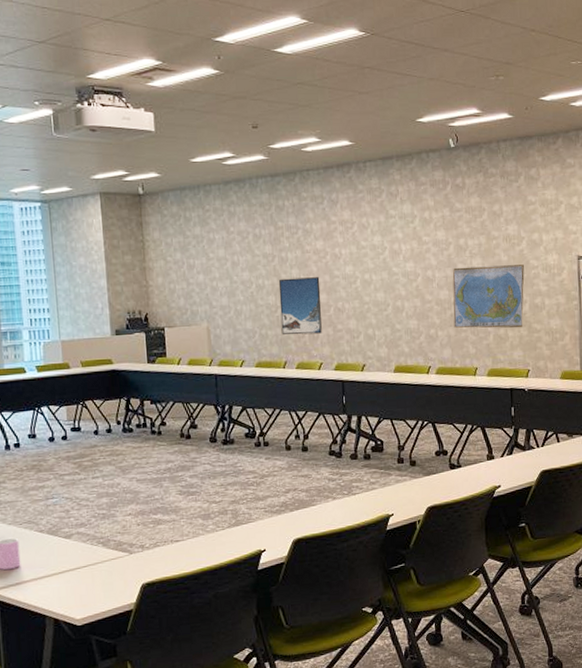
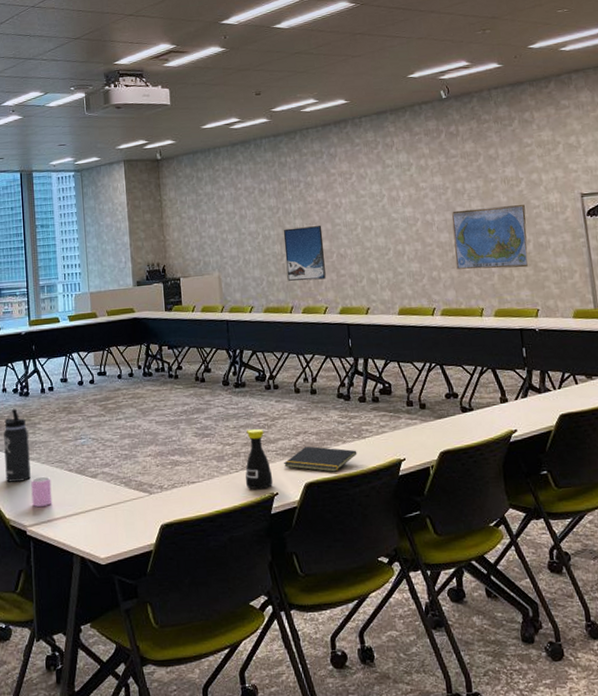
bottle: none [232,486,261,547] -> present [245,429,274,490]
notepad: none [272,503,347,528] -> present [284,446,357,472]

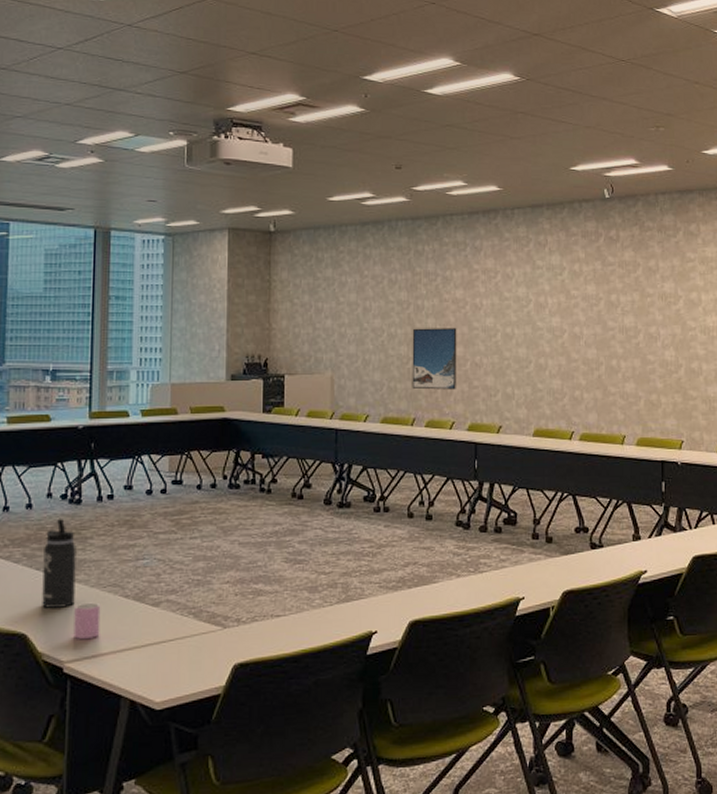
bottle: present [245,429,274,490] -> none [340,557,373,627]
notepad: present [284,446,357,472] -> none [387,579,472,610]
world map: present [452,205,528,270] -> none [601,325,681,394]

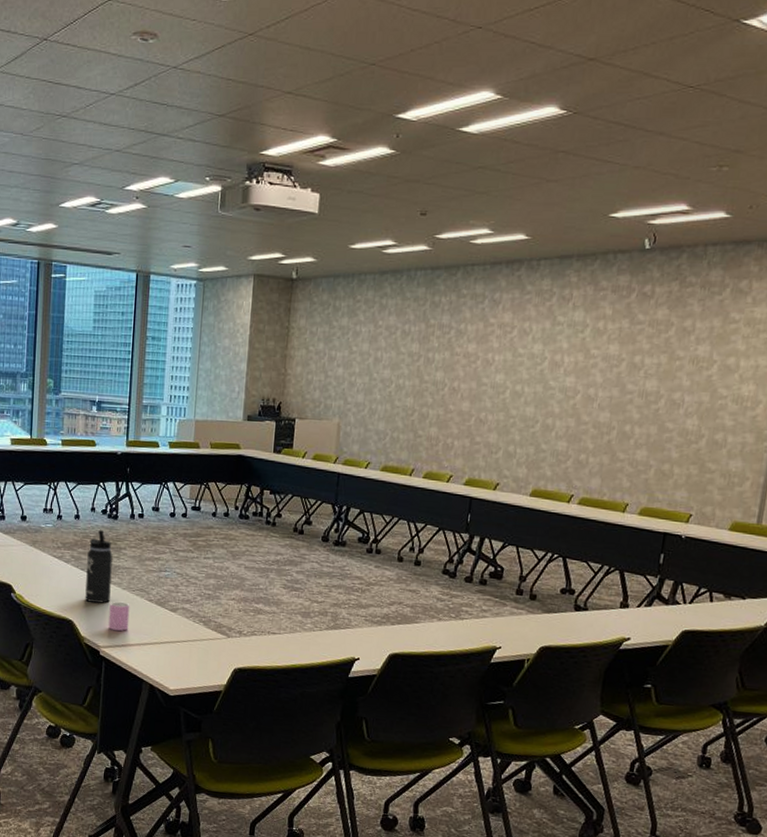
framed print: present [412,328,457,390] -> none [414,380,466,444]

